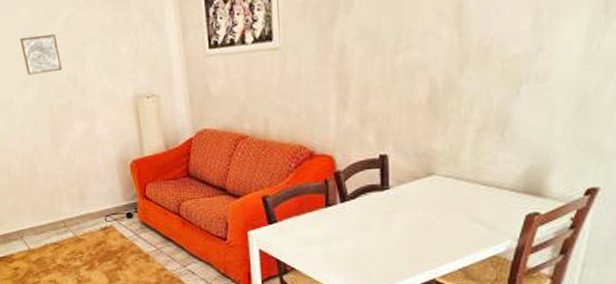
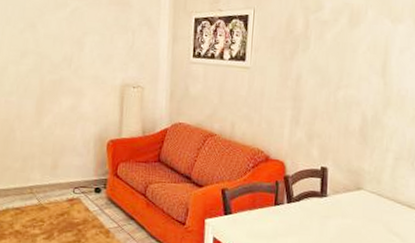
wall art: present [19,34,62,75] -> none [25,16,61,51]

